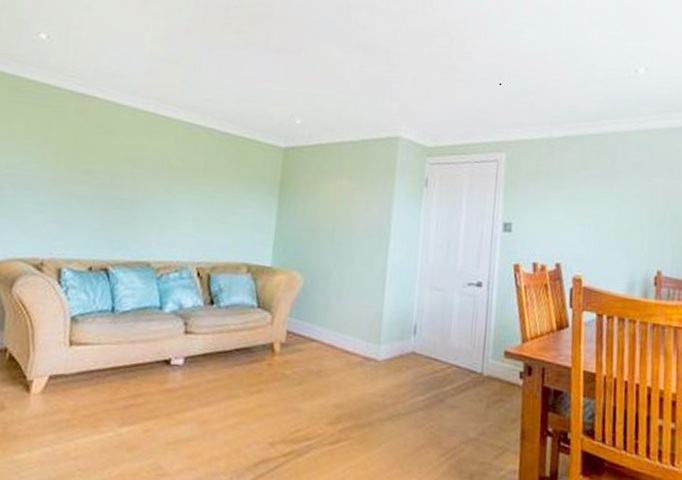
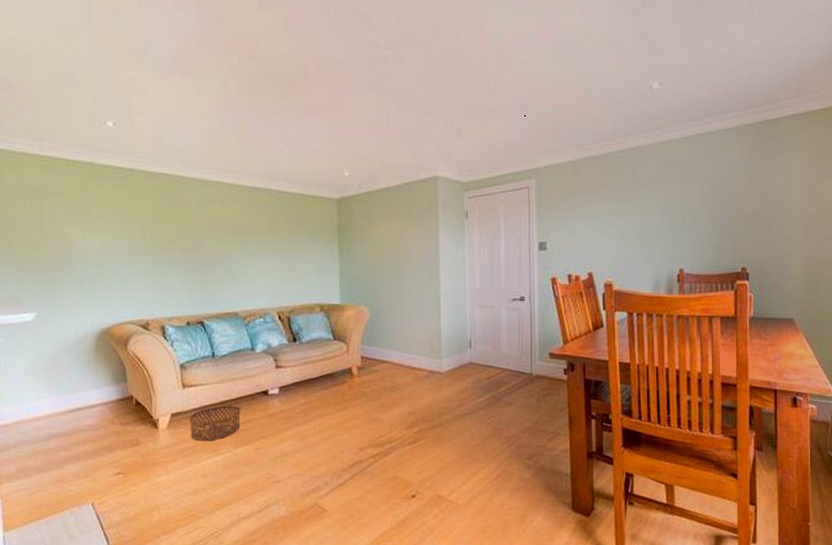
basket: none [67,372,136,415] -> present [189,406,242,441]

